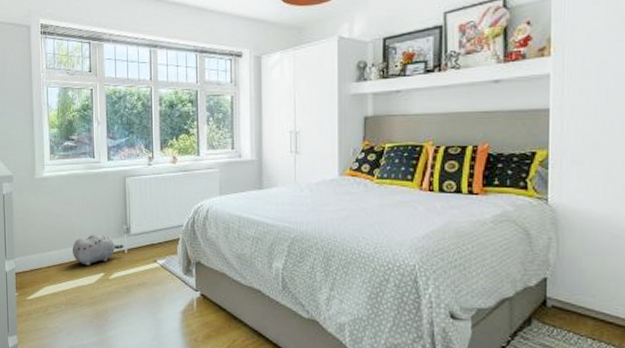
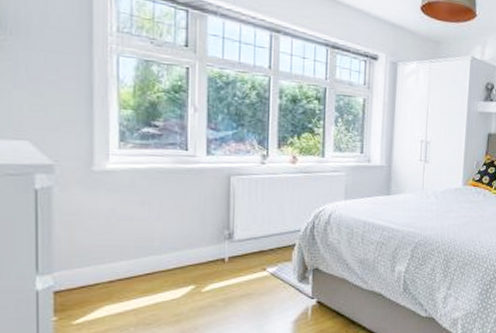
plush toy: present [72,234,124,266] -> none [148,240,224,278]

